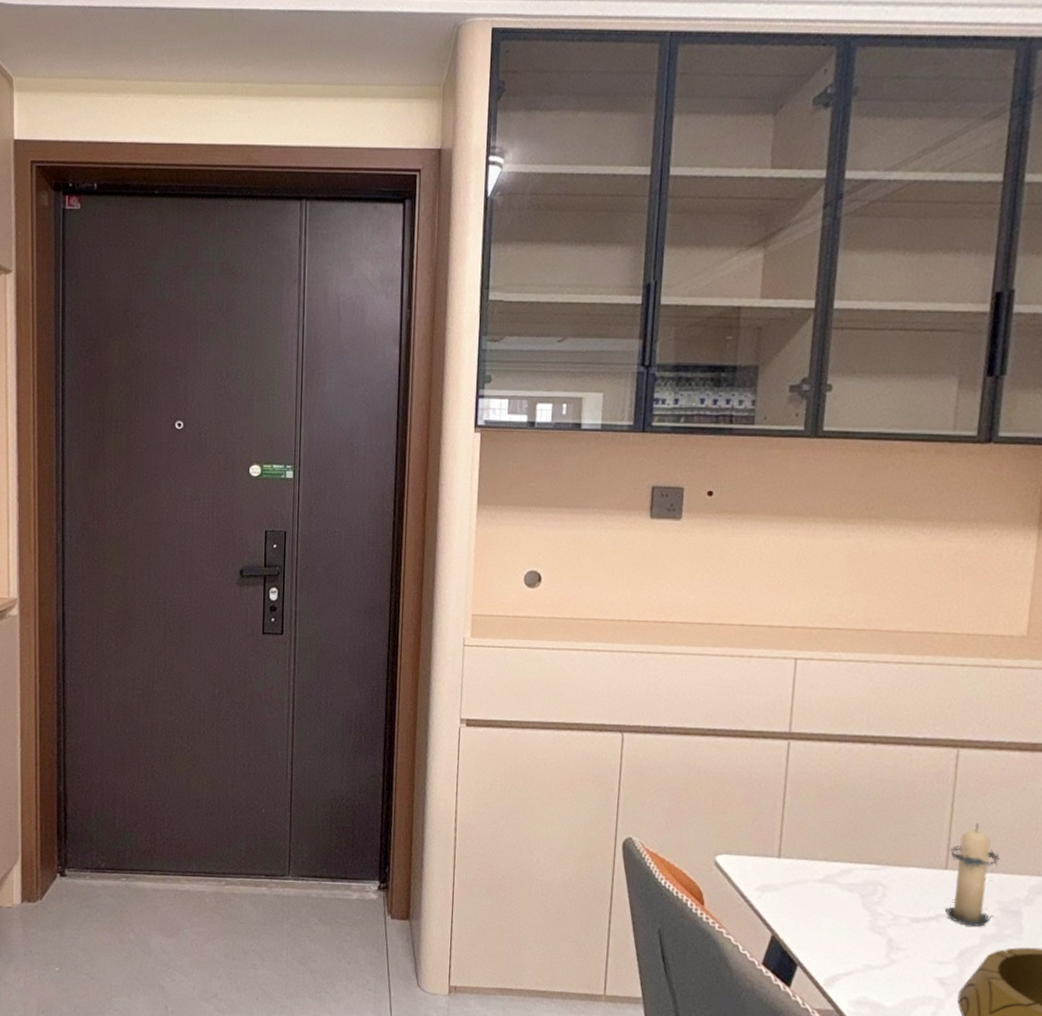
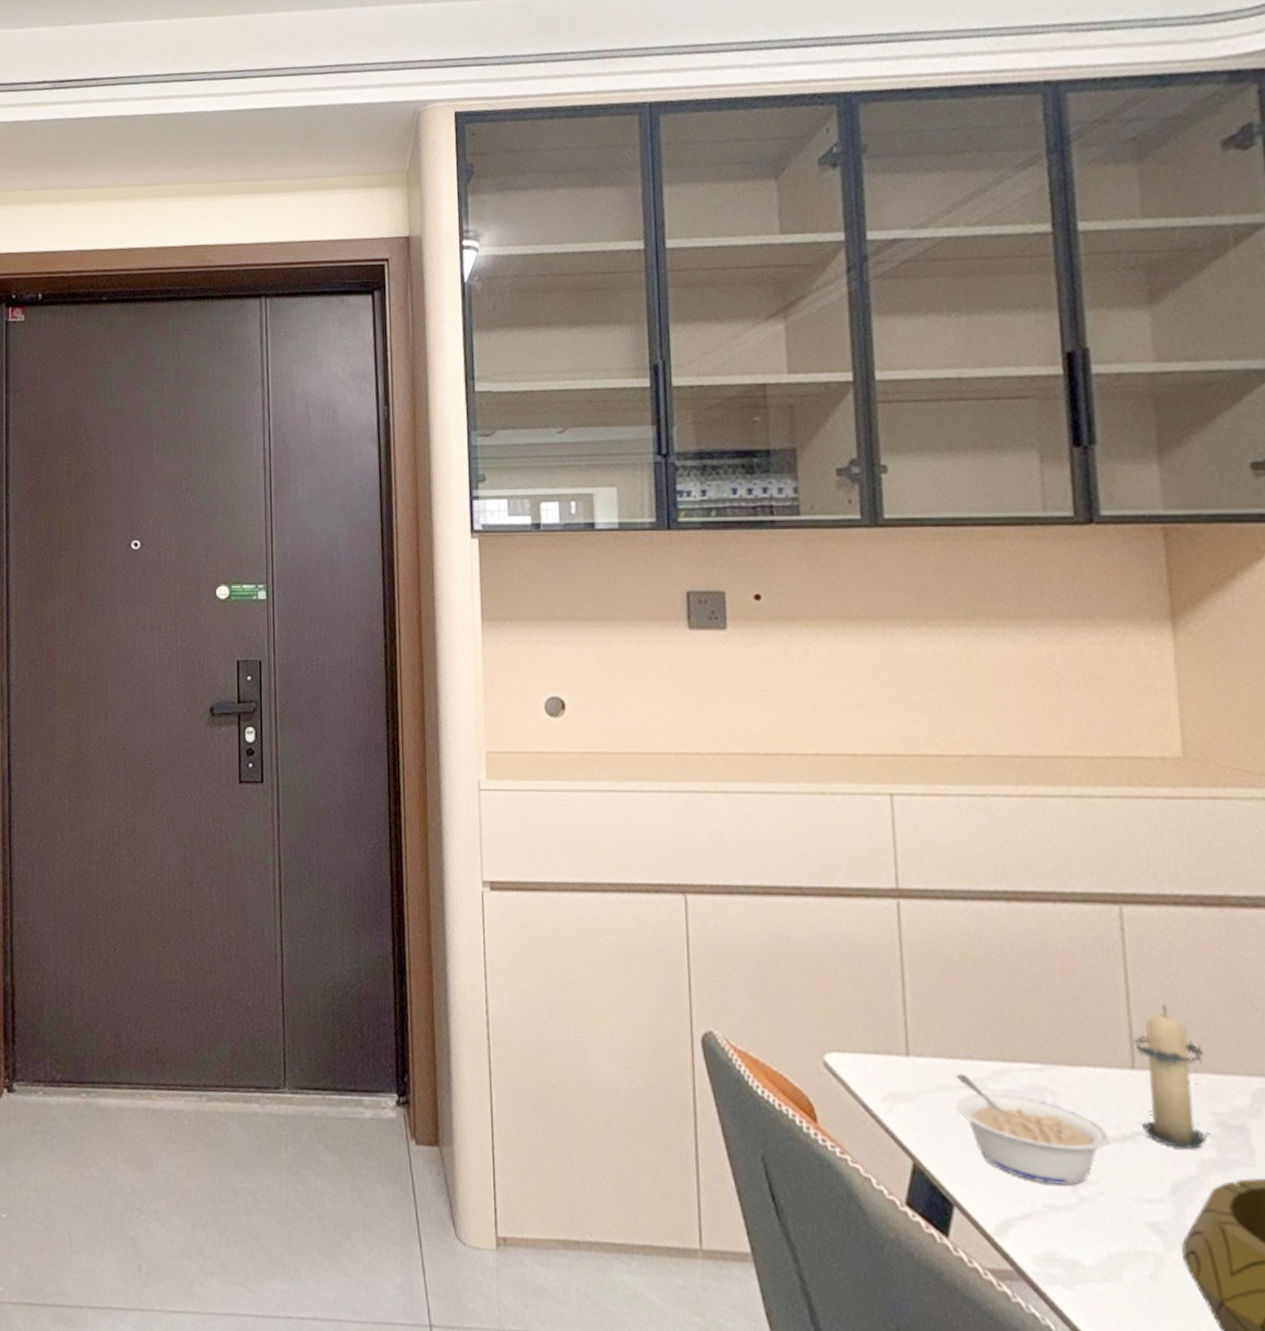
legume: none [809,871,920,952] -> present [955,1073,1109,1186]

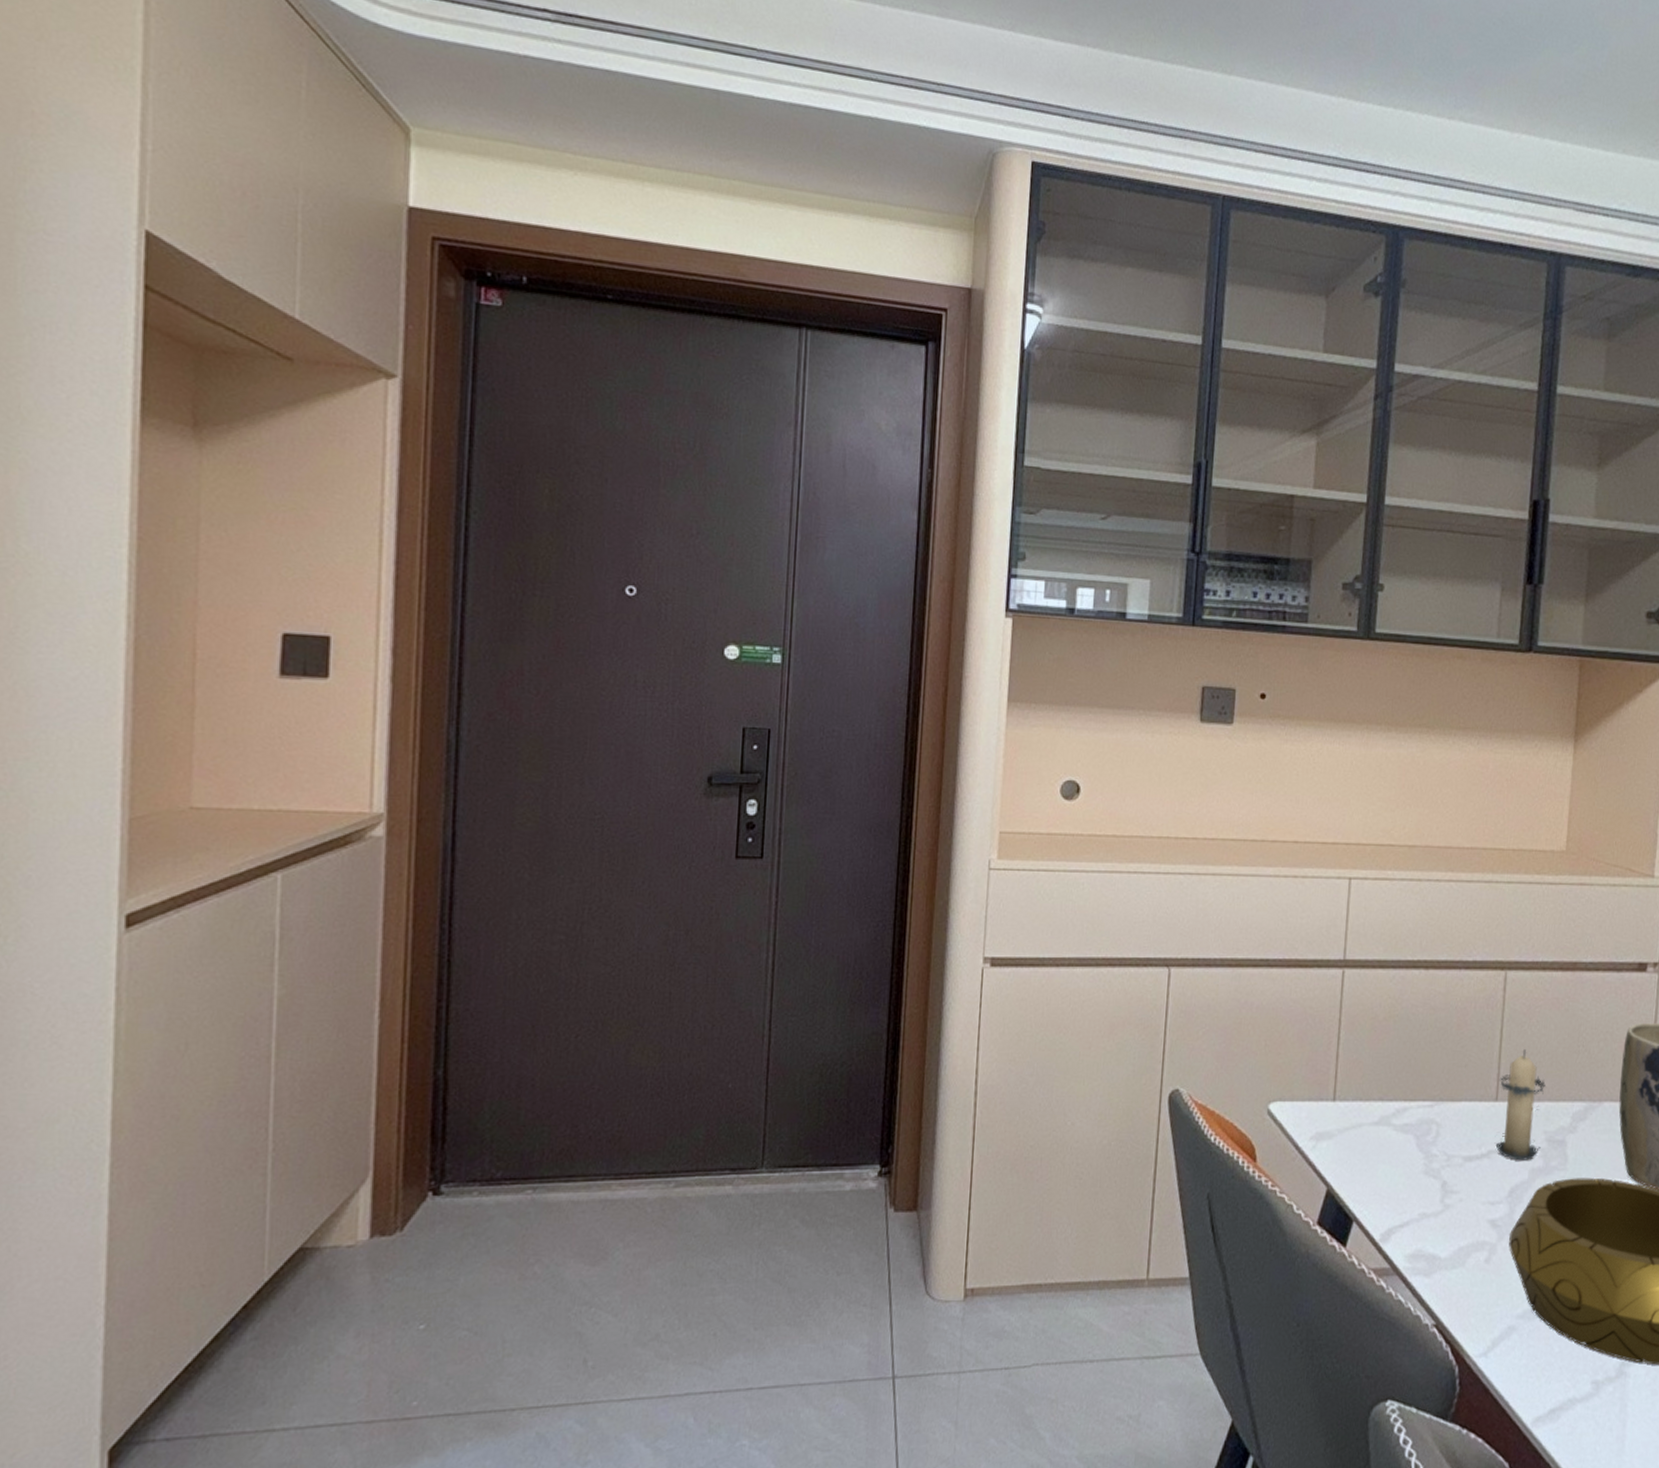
legume: present [955,1073,1109,1186] -> none [1365,1113,1472,1197]

